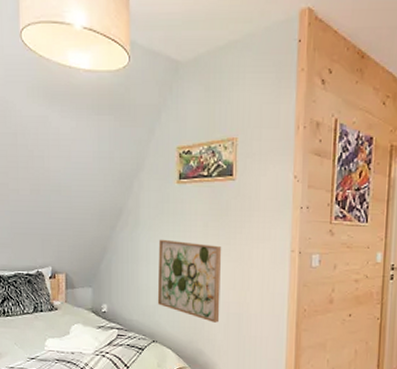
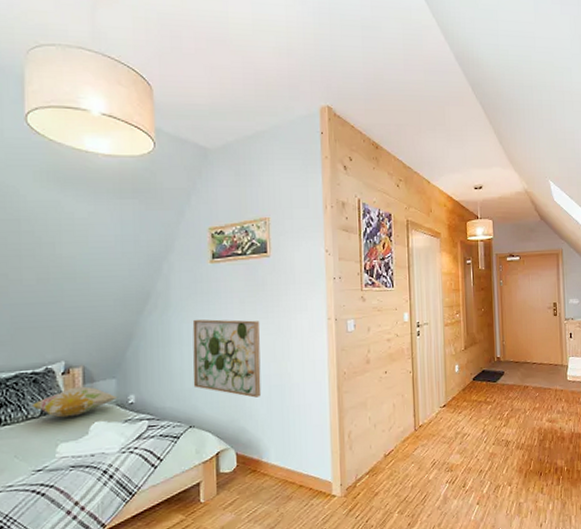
decorative pillow: none [27,290,94,317] -> present [32,386,118,418]

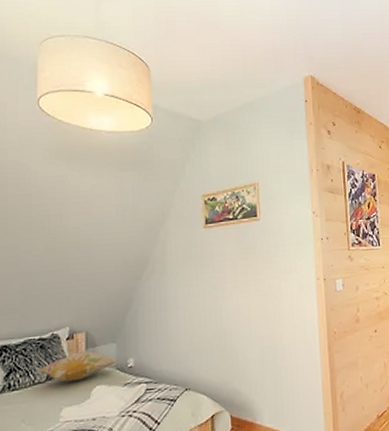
wall art: present [192,319,262,398] -> none [187,282,254,359]

